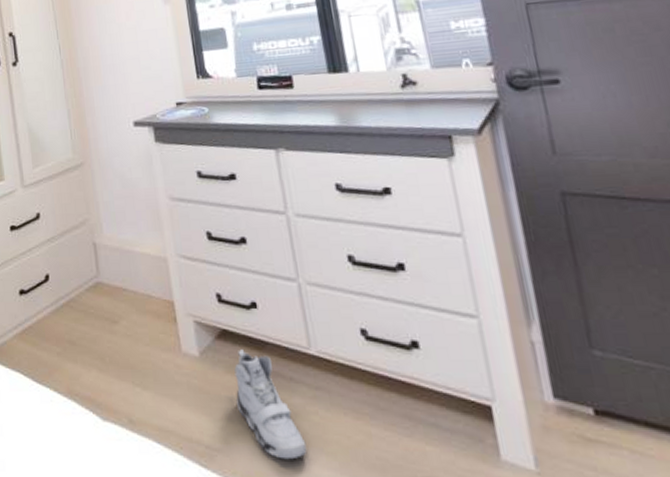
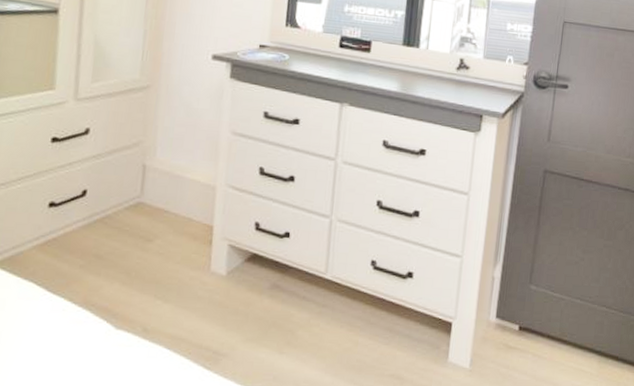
sneaker: present [234,349,307,460] -> none [251,271,303,362]

